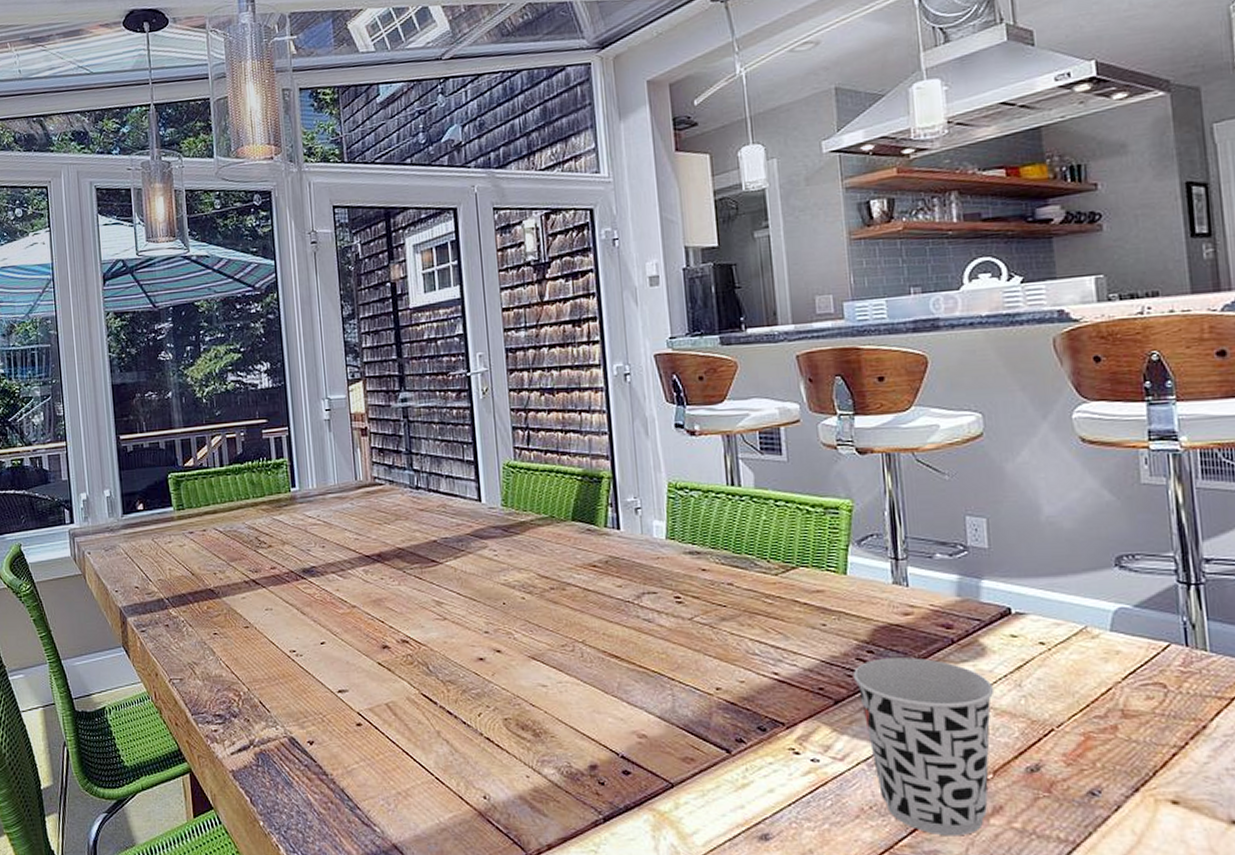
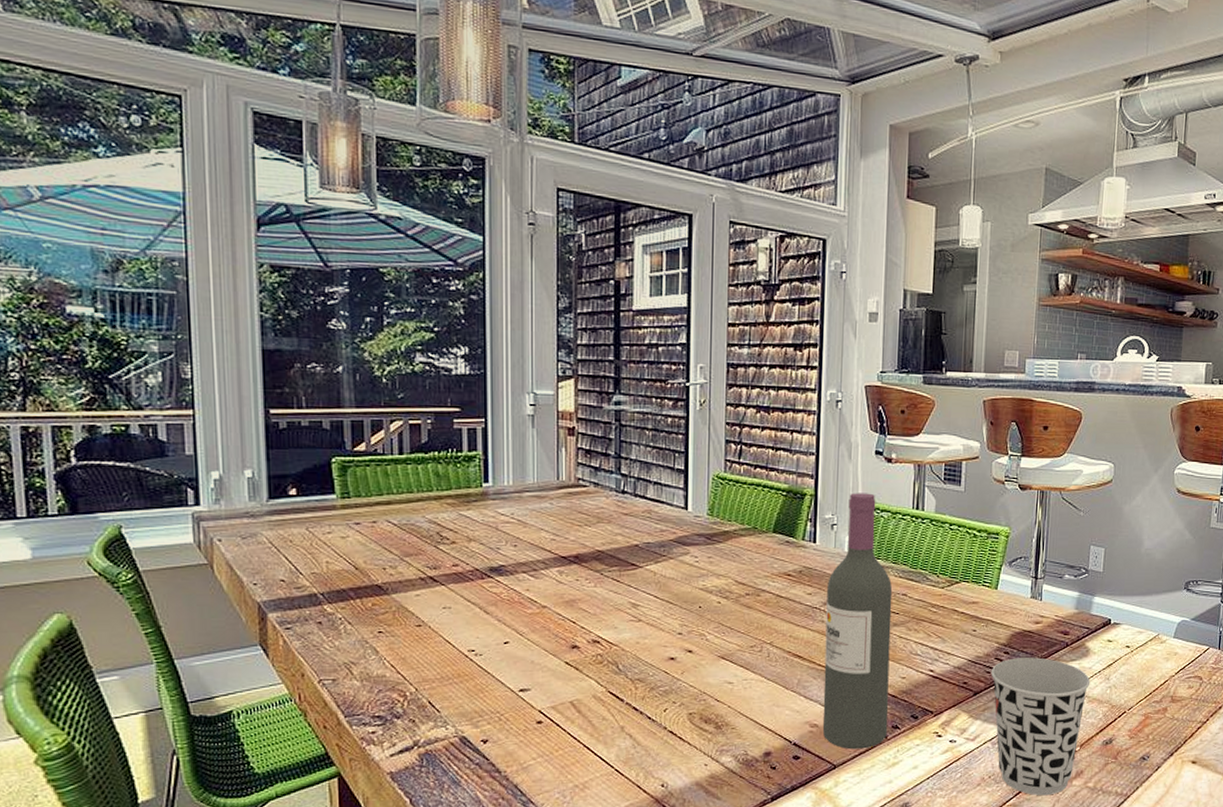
wine bottle: none [638,471,731,766] -> present [822,493,893,750]

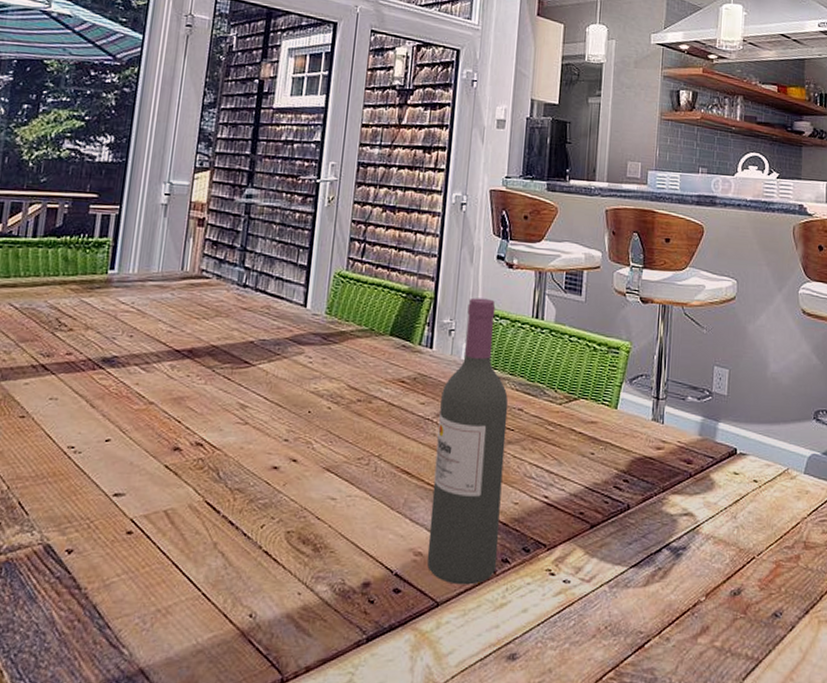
cup: present [990,657,1091,796] -> none [609,487,716,655]

